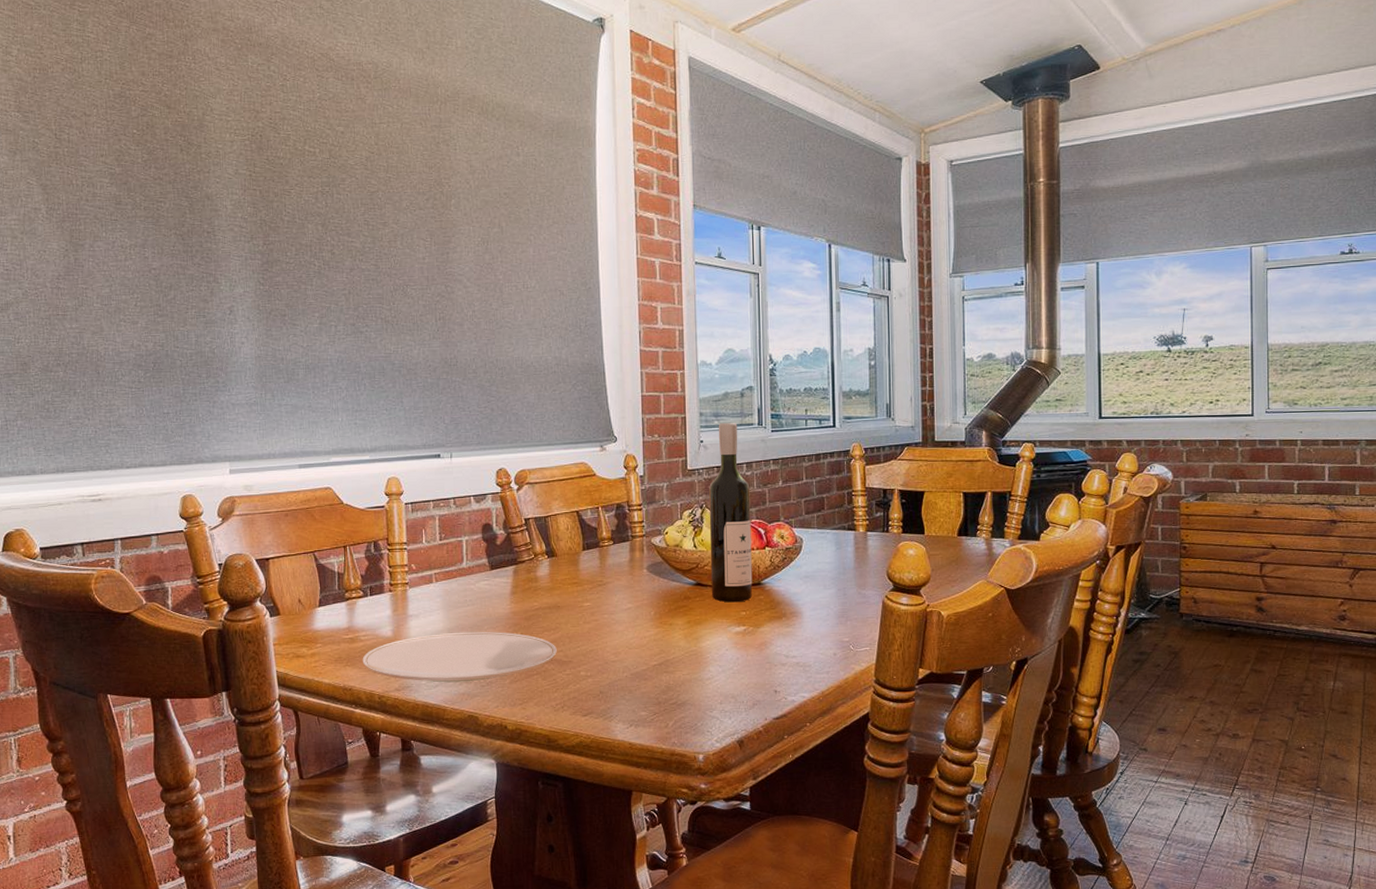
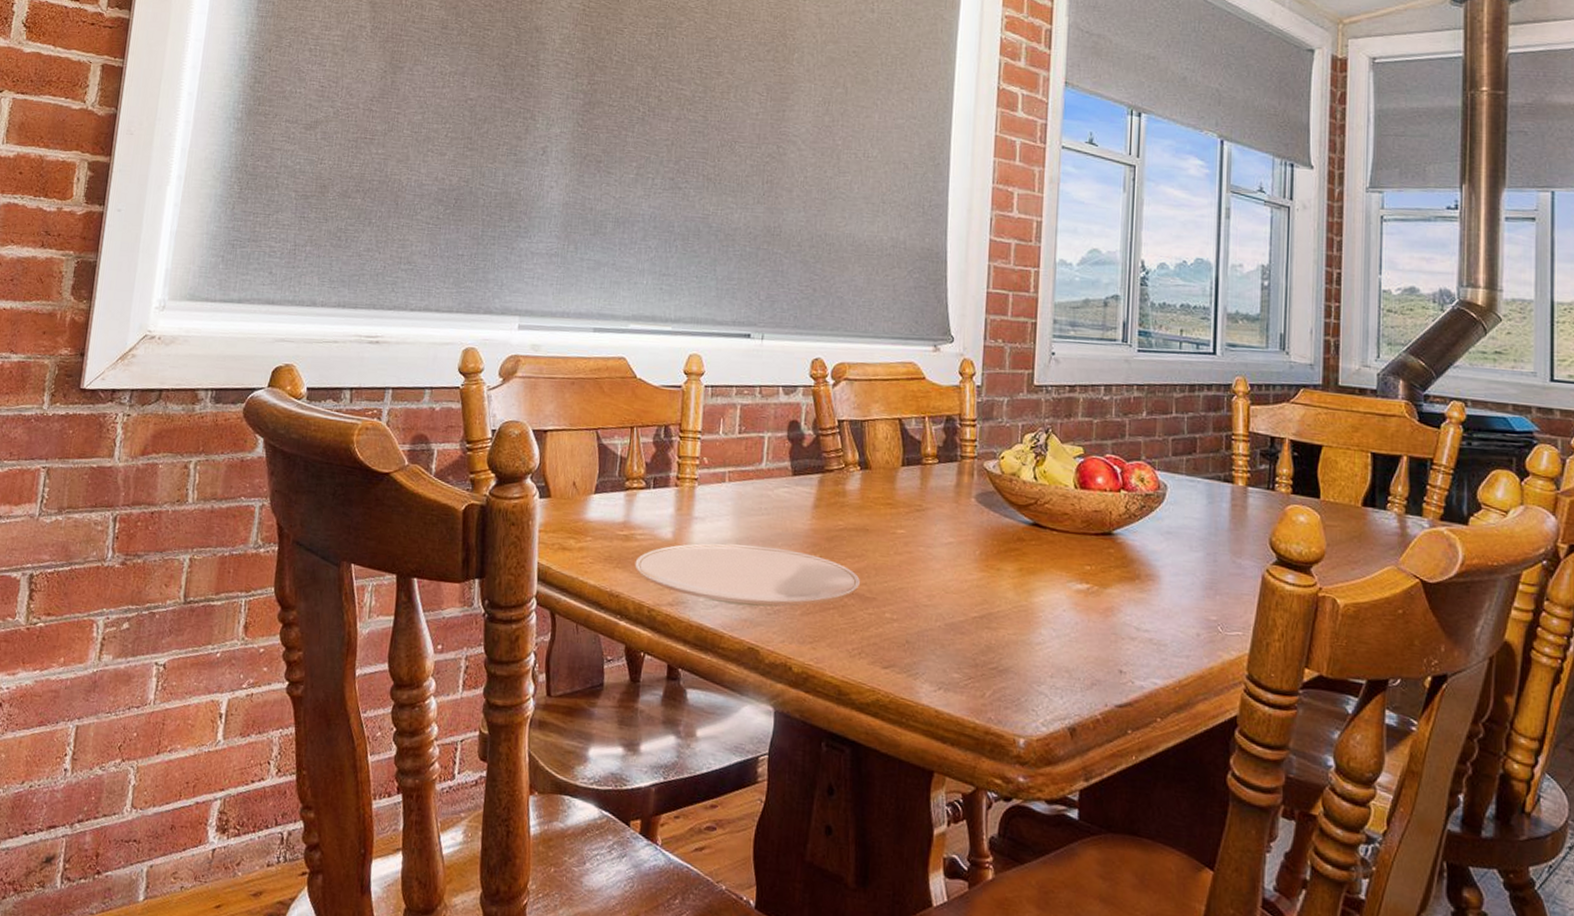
bottle: present [709,422,753,603] -> none [1050,333,1107,554]

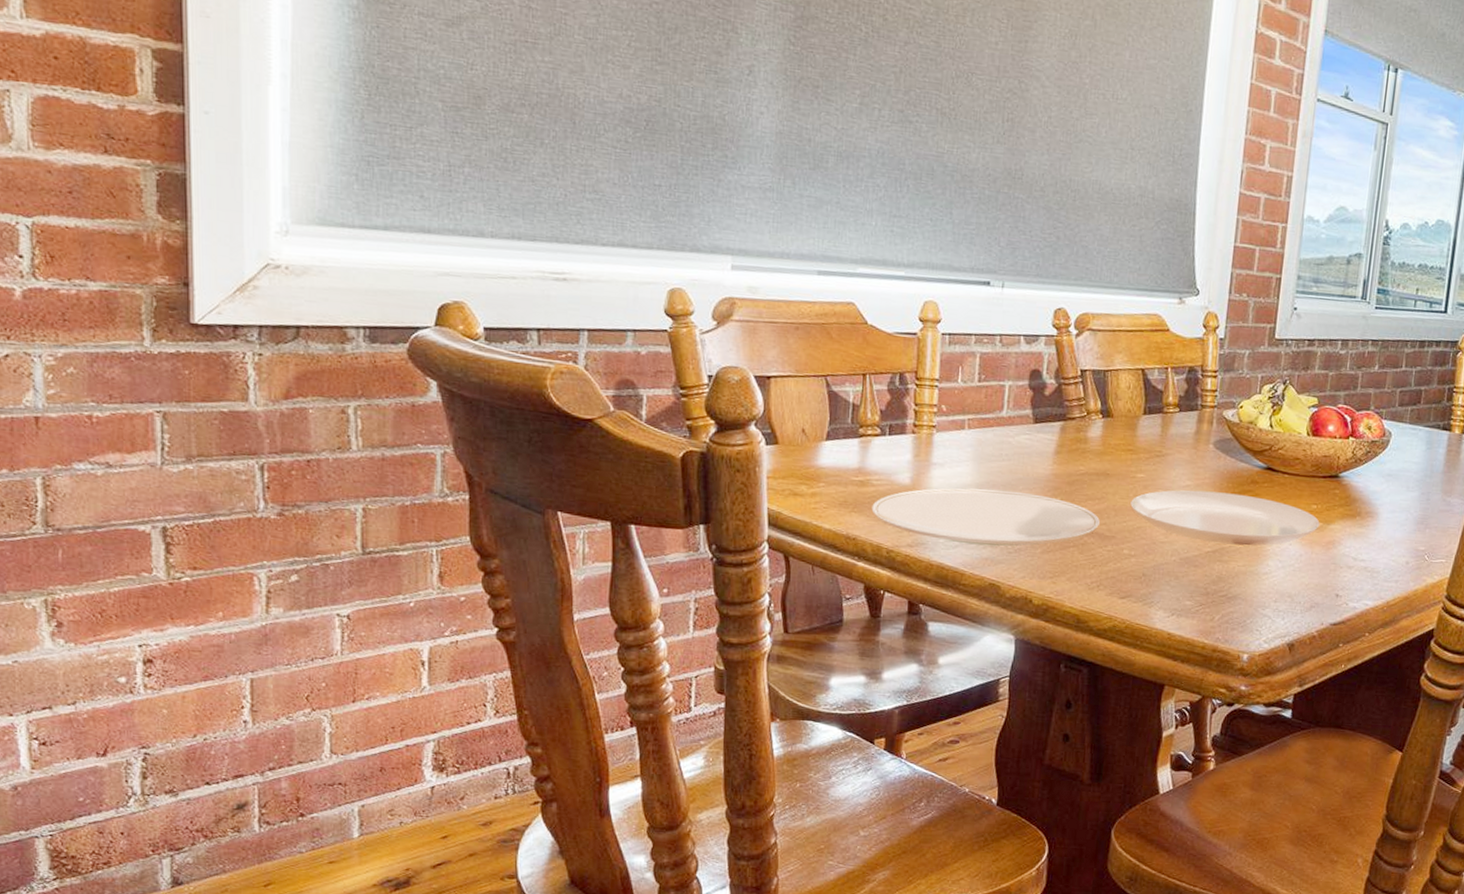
plate: none [891,547,1095,612] -> present [1130,490,1320,546]

